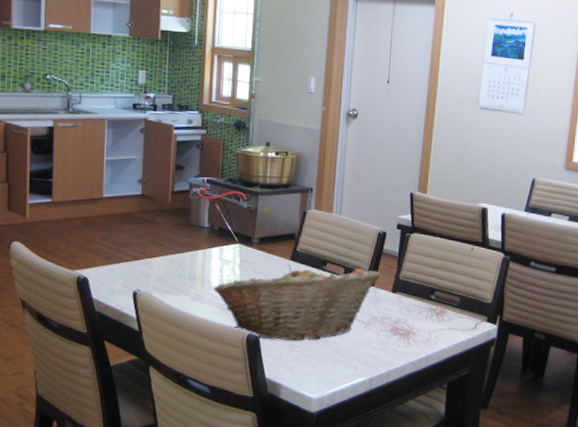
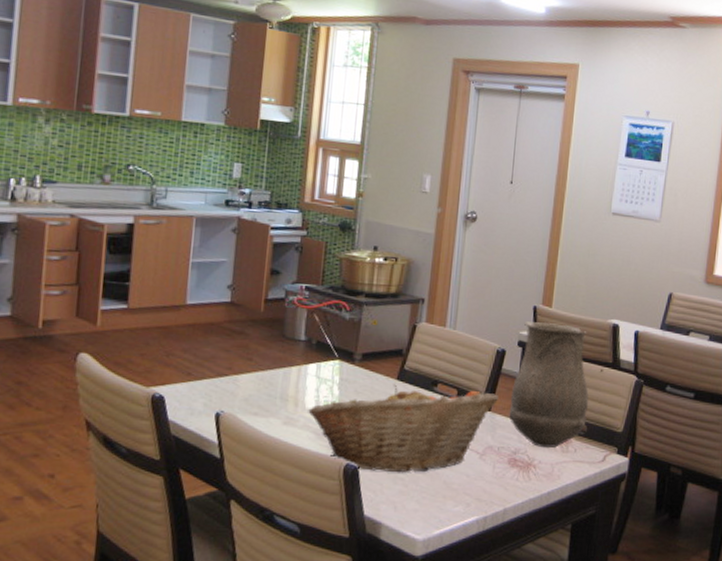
vase: none [390,206,462,318] -> present [509,321,589,449]

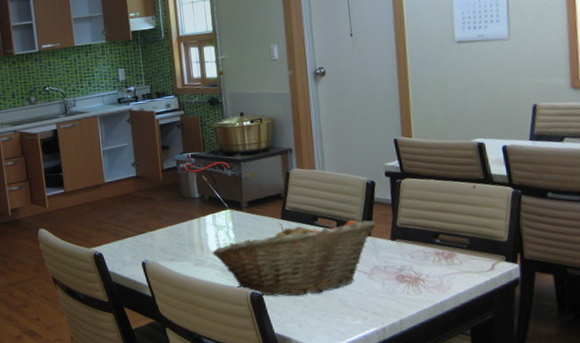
vase: present [509,321,589,449] -> none [387,151,467,264]

